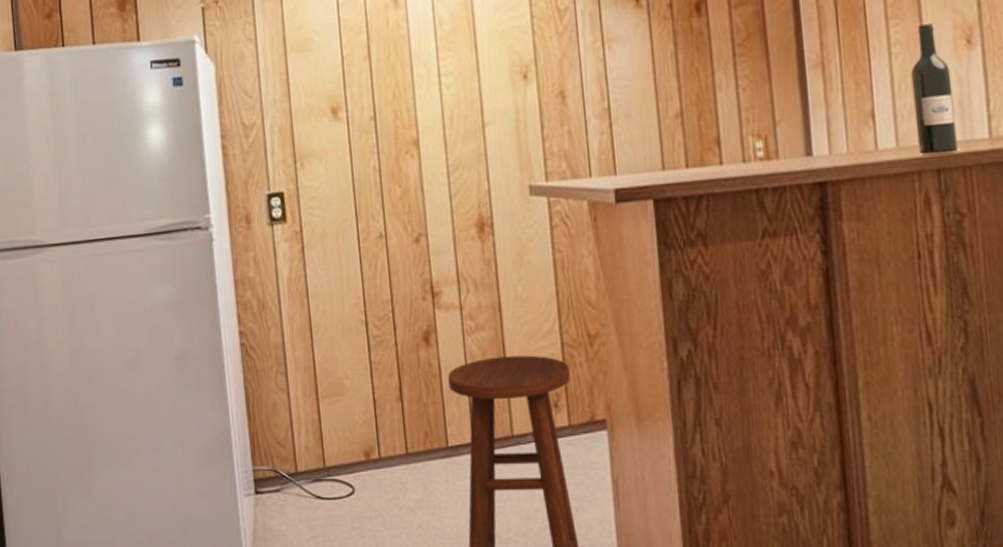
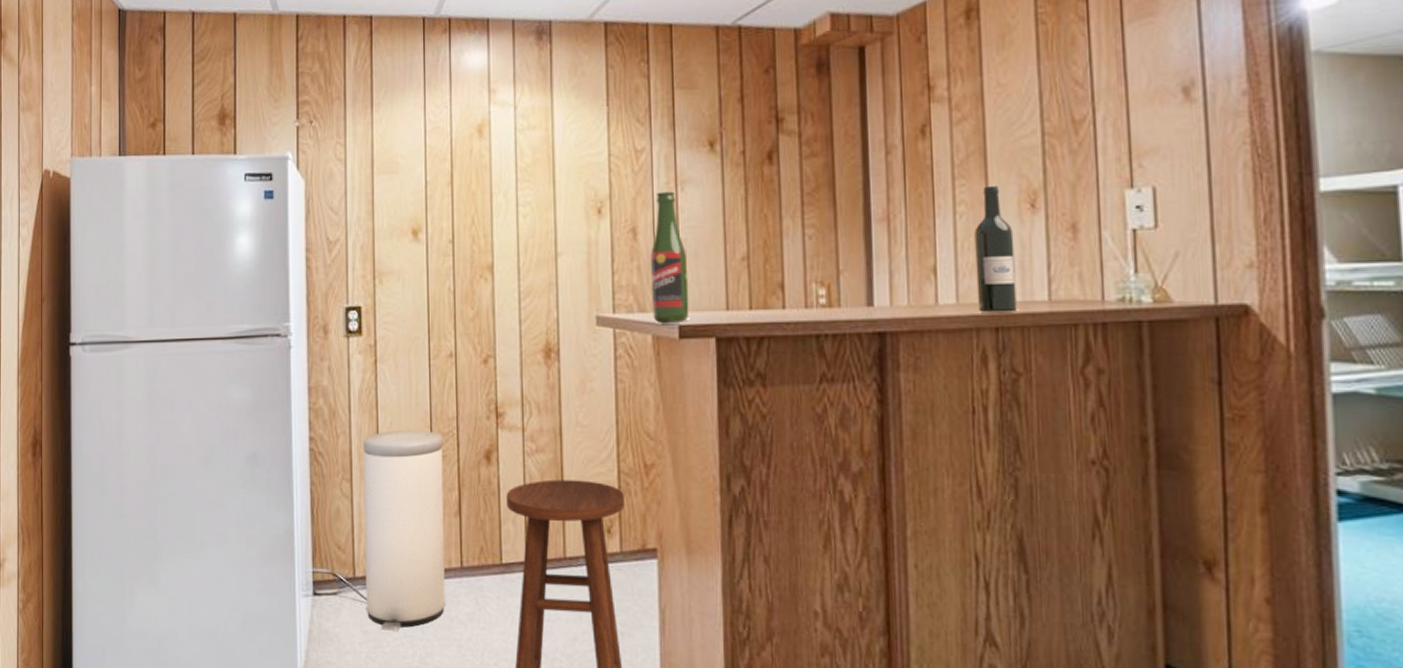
pedal bin: none [296,316,393,525] -> present [363,430,445,632]
beer bottle: none [580,50,625,189] -> present [650,191,689,324]

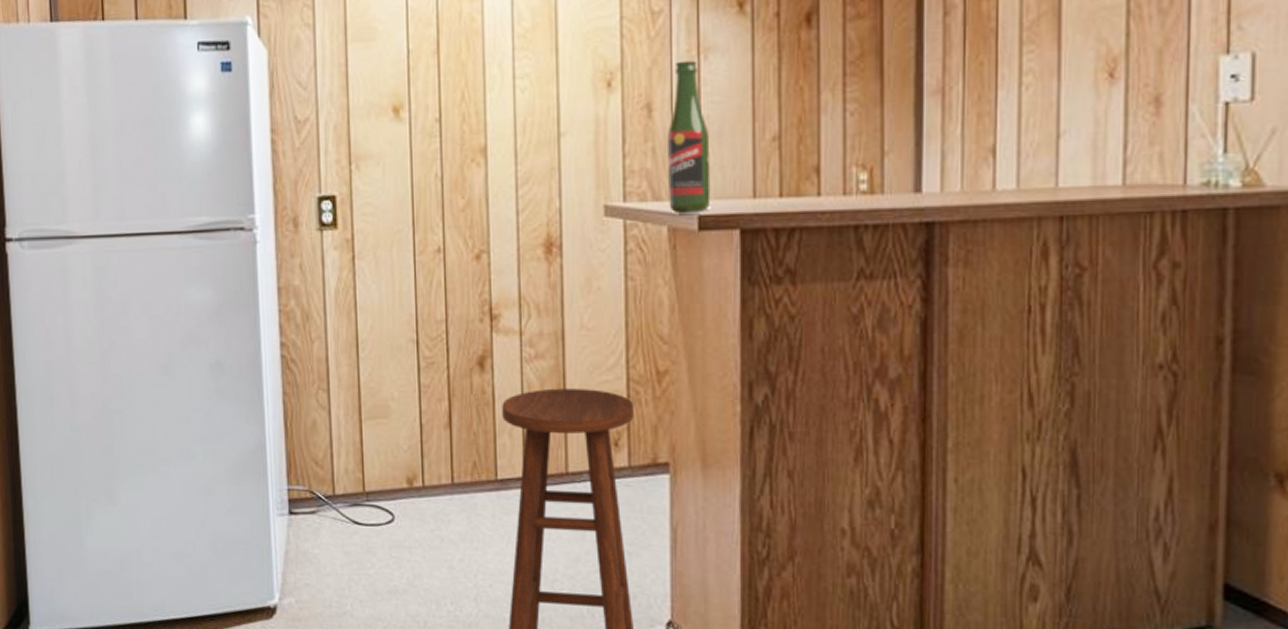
pedal bin: present [363,430,445,632] -> none [341,334,435,553]
wine bottle: present [974,186,1017,312] -> none [1041,52,1087,199]

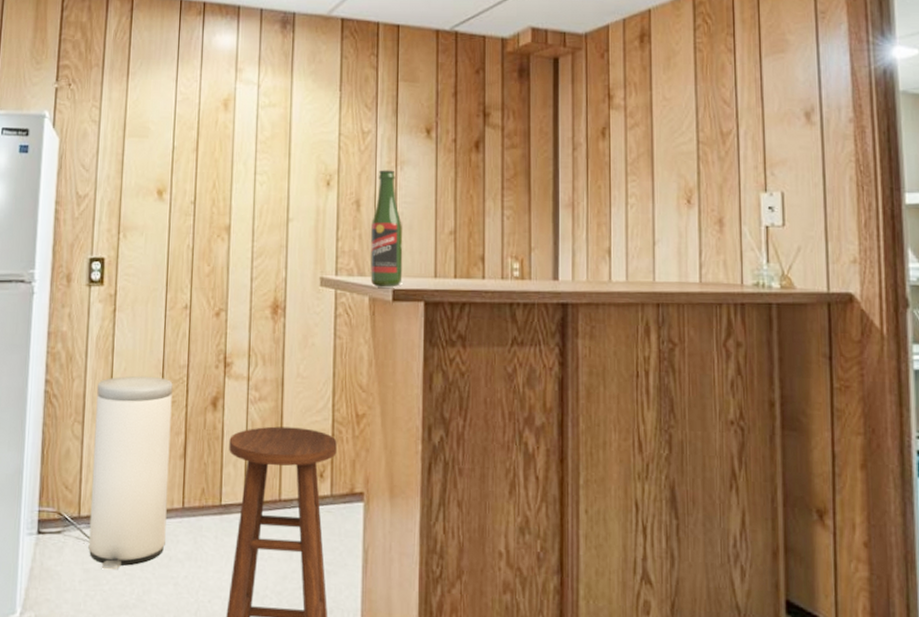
pedal bin: none [341,334,435,553] -> present [88,375,173,570]

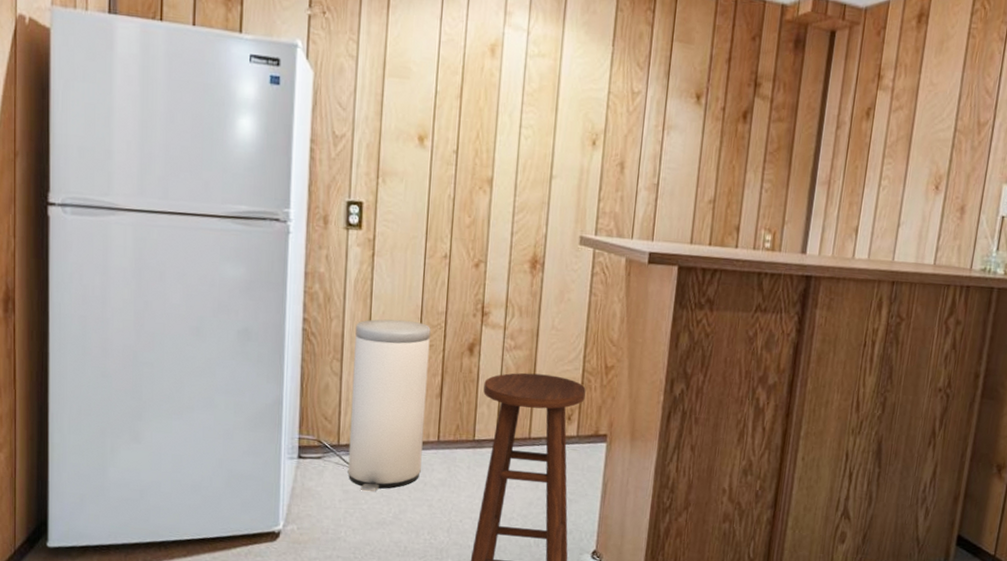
beer bottle: present [369,170,403,288] -> none [628,133,664,251]

